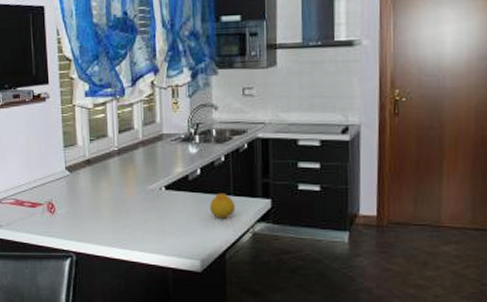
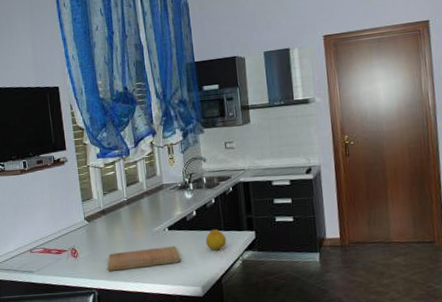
cutting board: none [89,209,179,233] -> present [107,246,182,271]

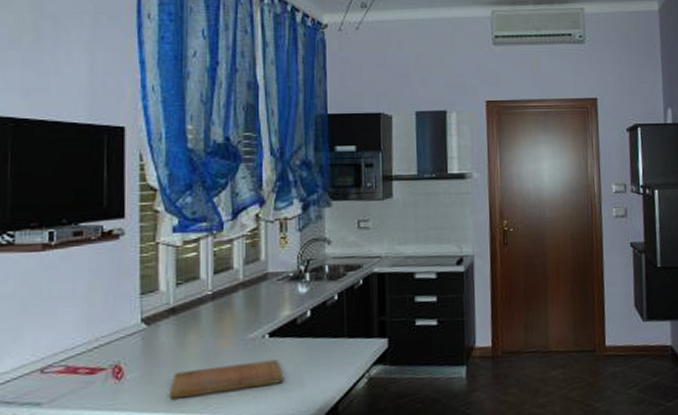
fruit: present [206,229,227,251] -> none [321,335,350,365]

